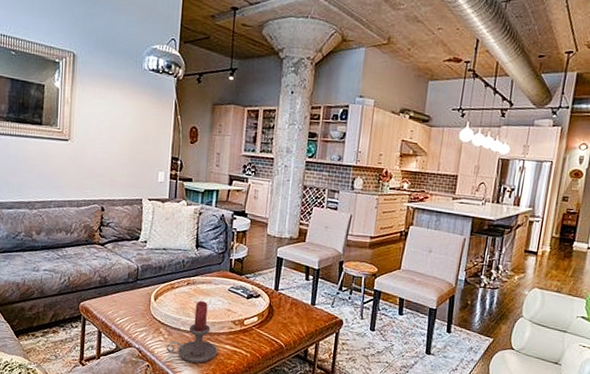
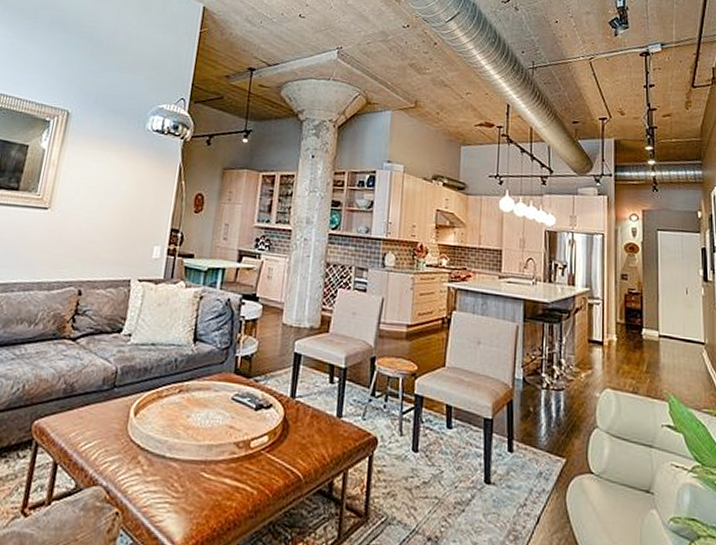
candle holder: present [166,301,218,363] -> none [144,415,215,508]

